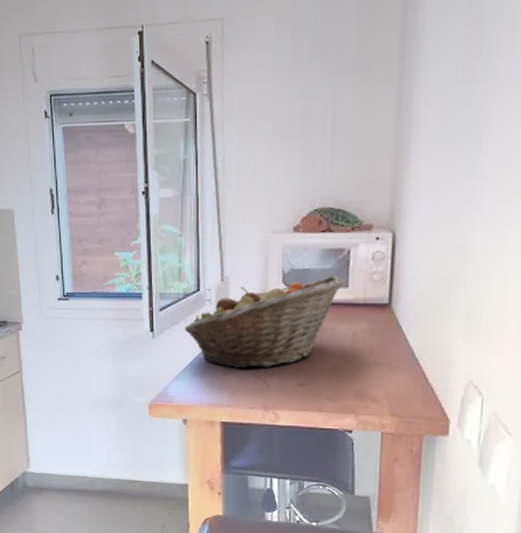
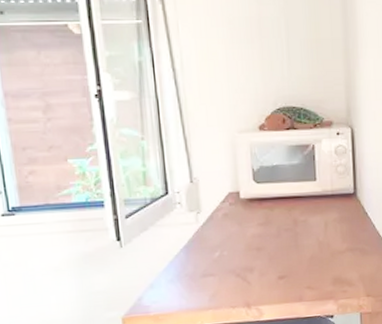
fruit basket: present [184,275,344,369] -> none [155,170,312,270]

